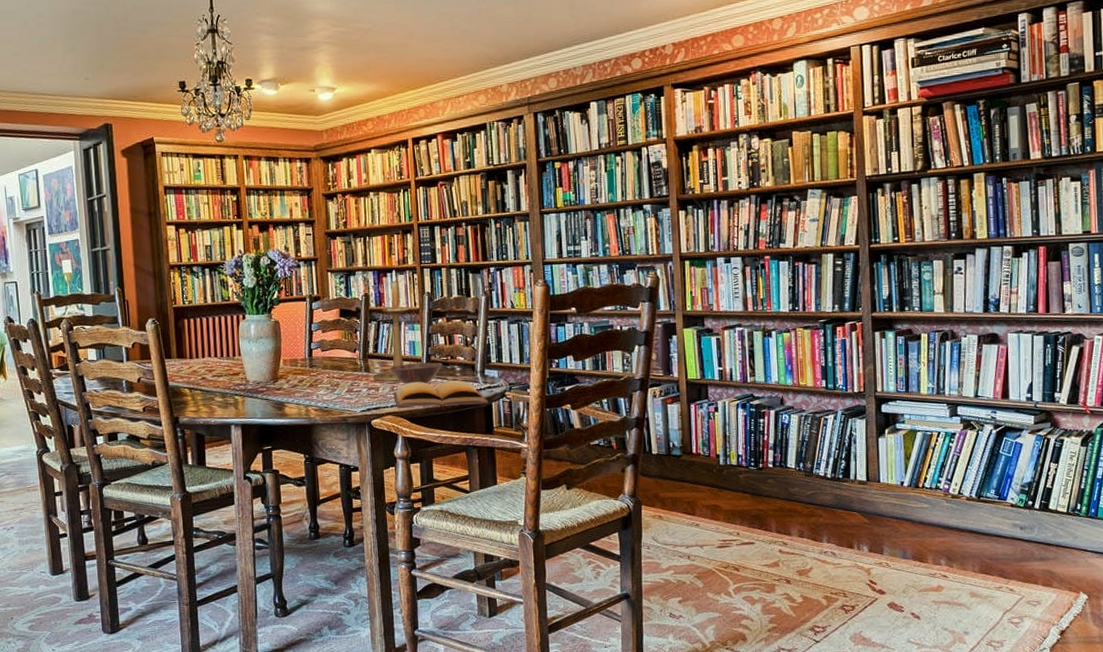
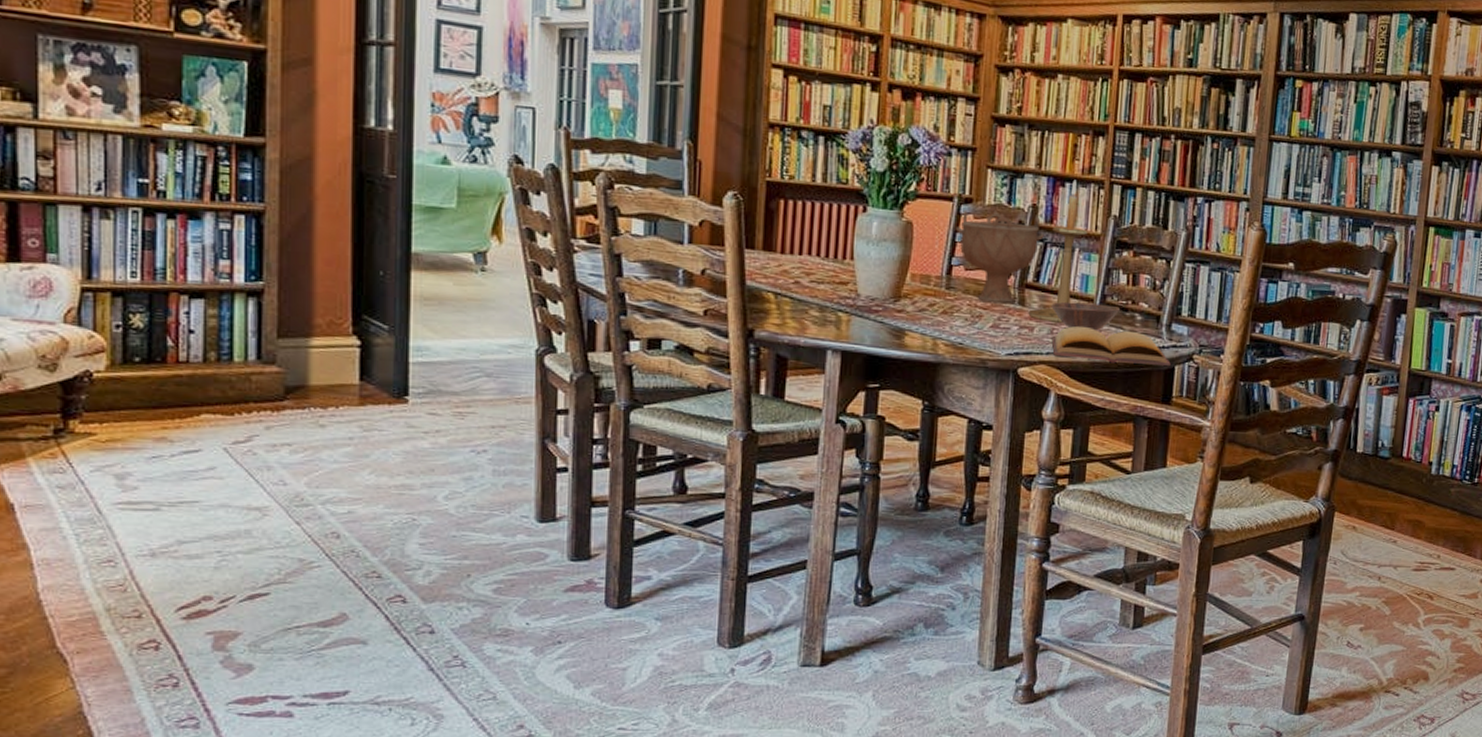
decorative bowl: none [310,301,377,374] -> present [955,209,1045,305]

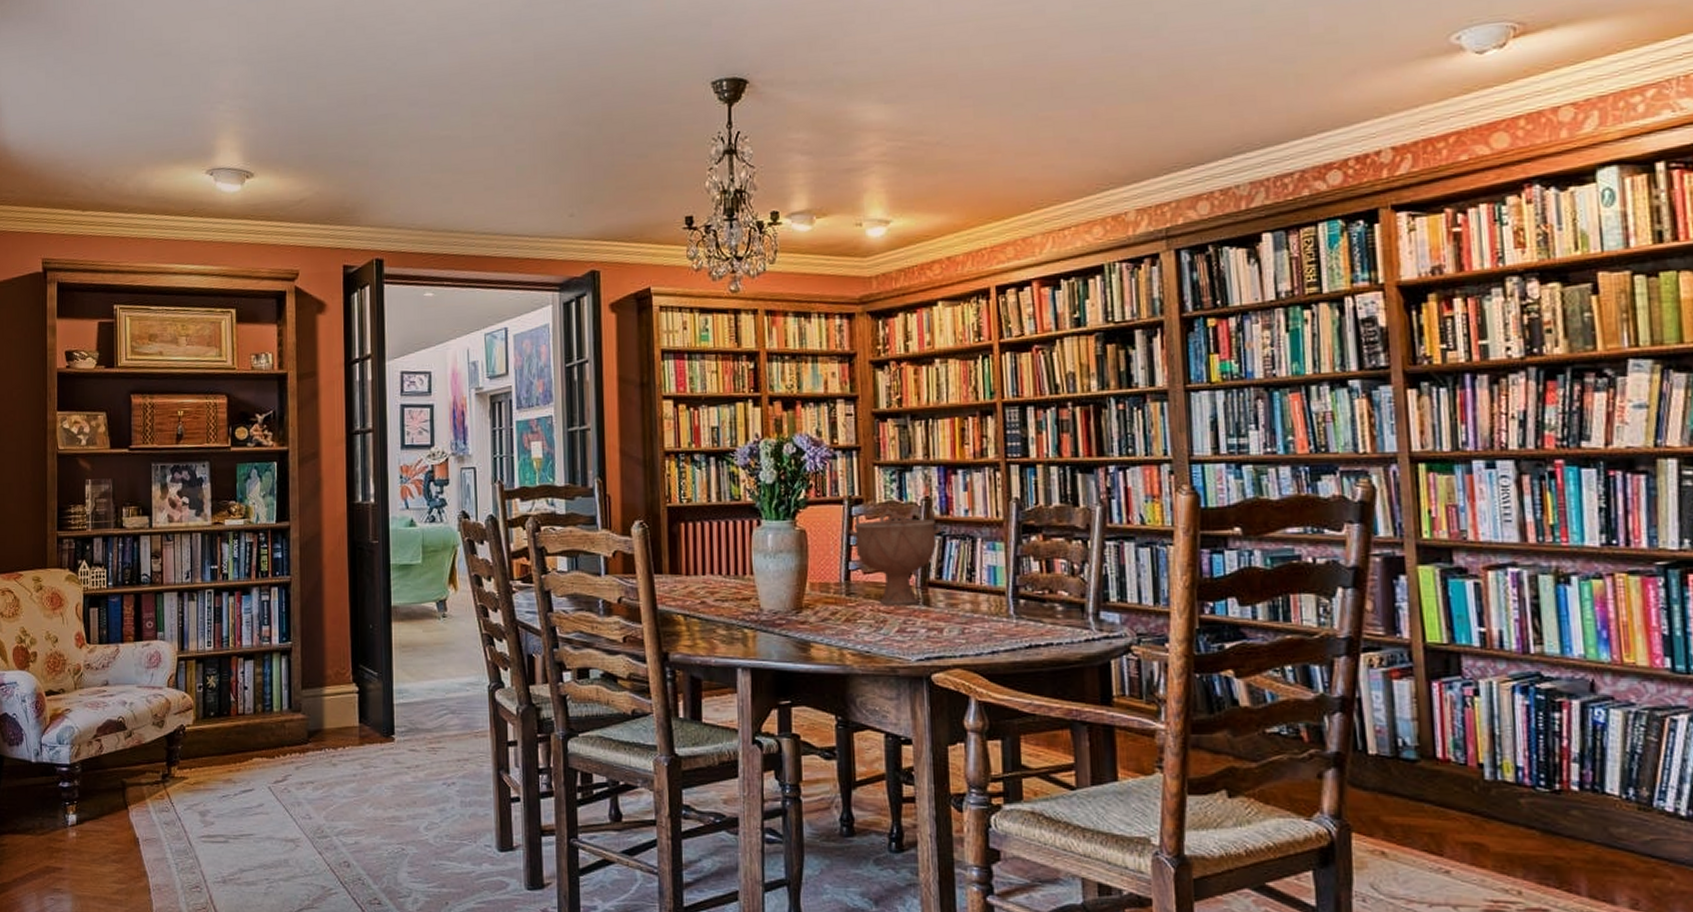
candlestick: present [1028,179,1088,324] -> none [935,465,989,623]
bowl: present [1051,301,1121,331] -> none [959,596,1038,627]
bible: present [1051,326,1171,367] -> none [964,623,1105,662]

